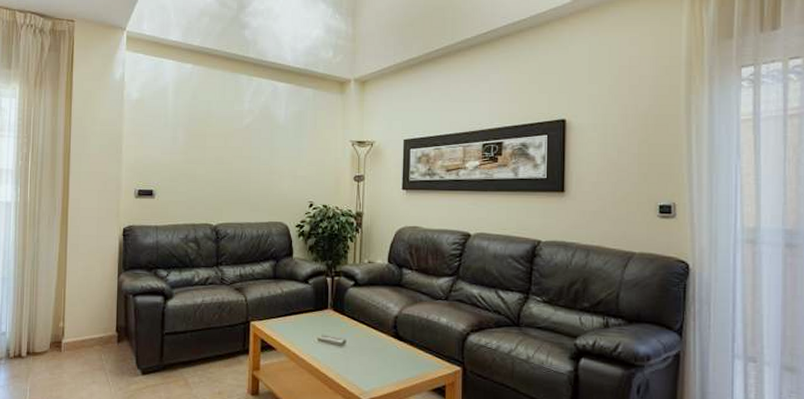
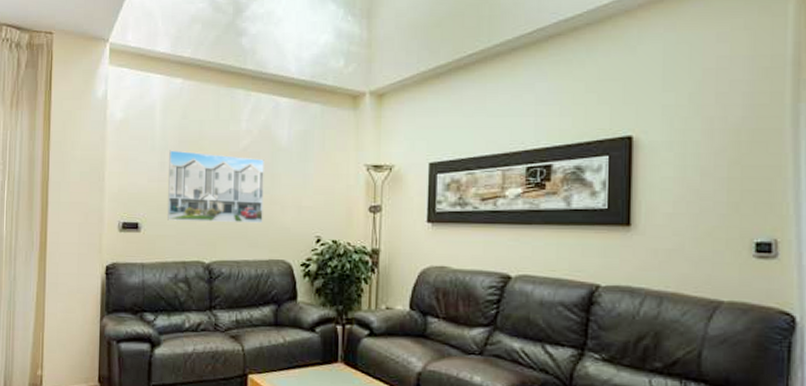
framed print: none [179,126,264,191] -> present [168,150,264,224]

